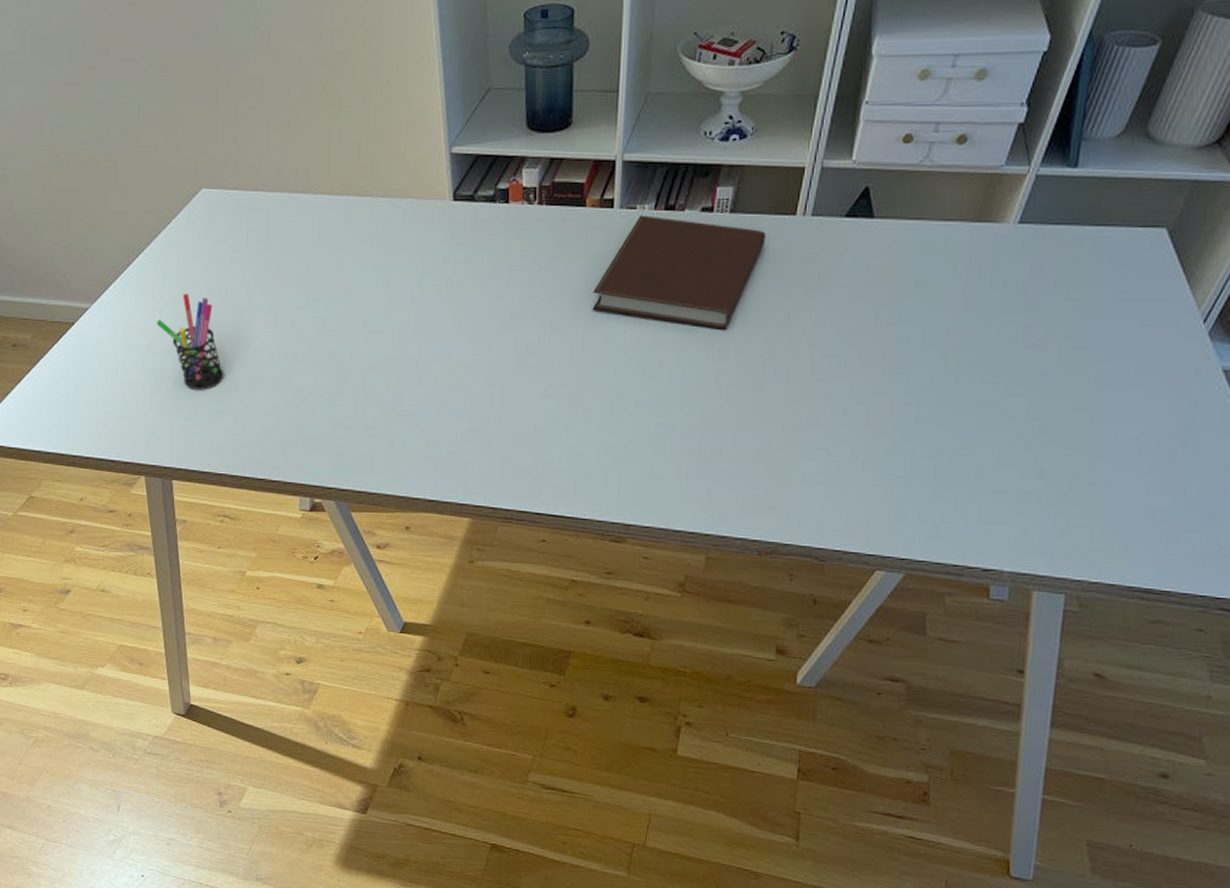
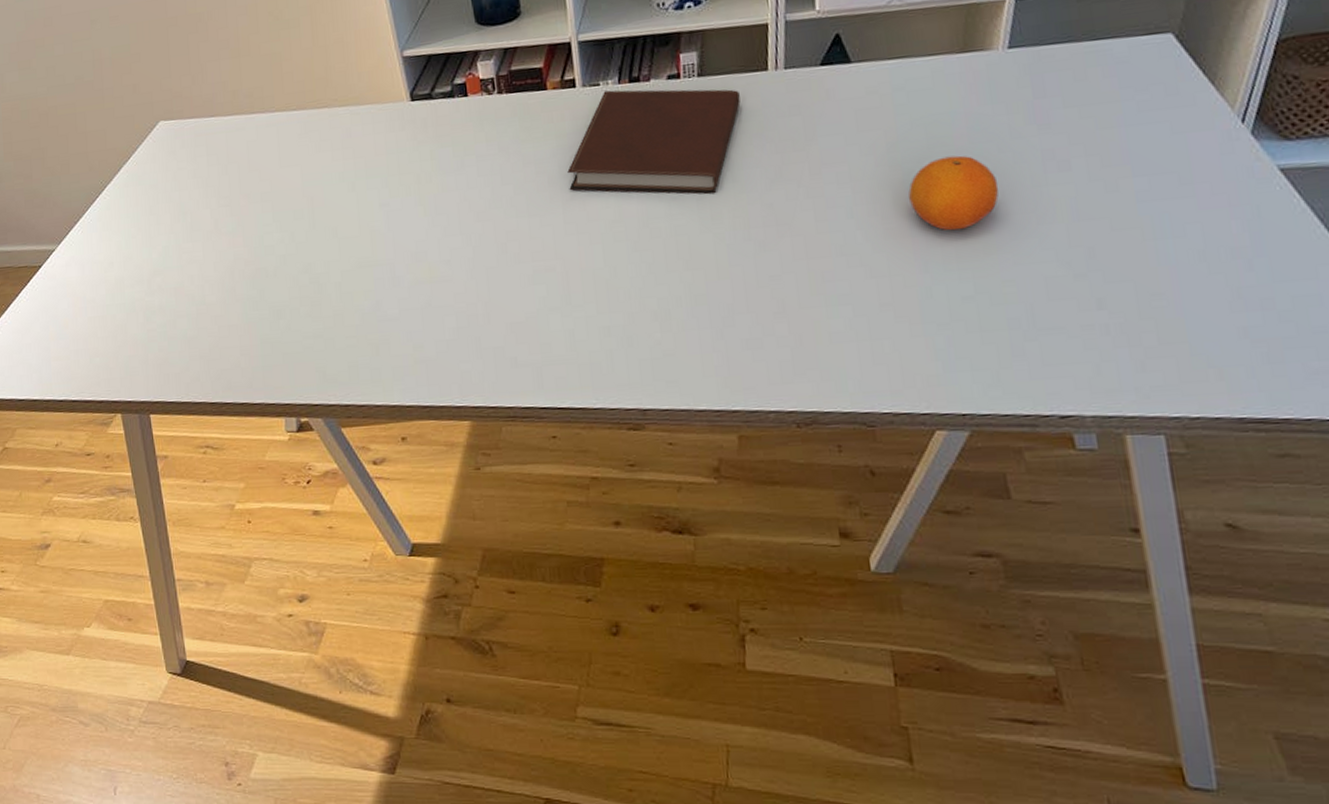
pen holder: present [156,293,224,390] -> none [123,223,196,319]
fruit: none [898,322,980,393] -> present [908,155,999,231]

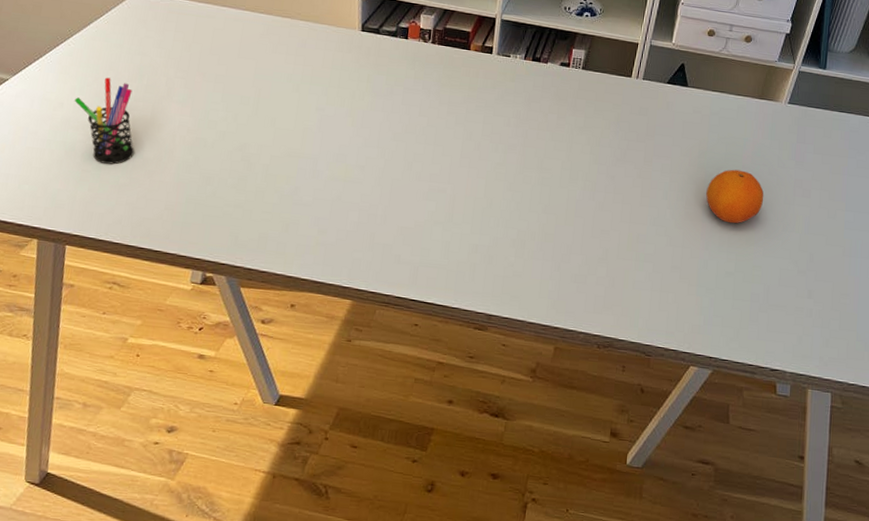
pen holder: none [123,223,196,319] -> present [74,77,135,165]
notebook: present [567,89,741,195] -> none [470,62,609,160]

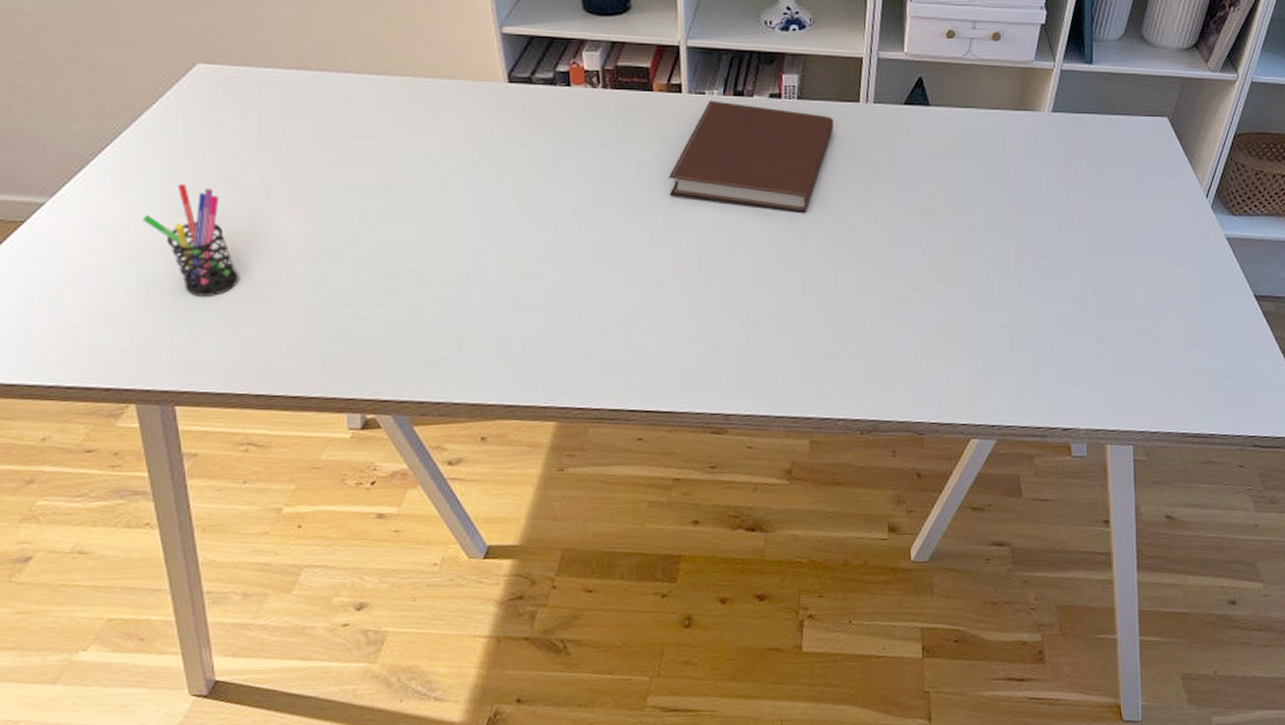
notebook: none [470,62,609,160] -> present [668,100,834,214]
fruit: present [706,169,764,224] -> none [966,201,1035,266]

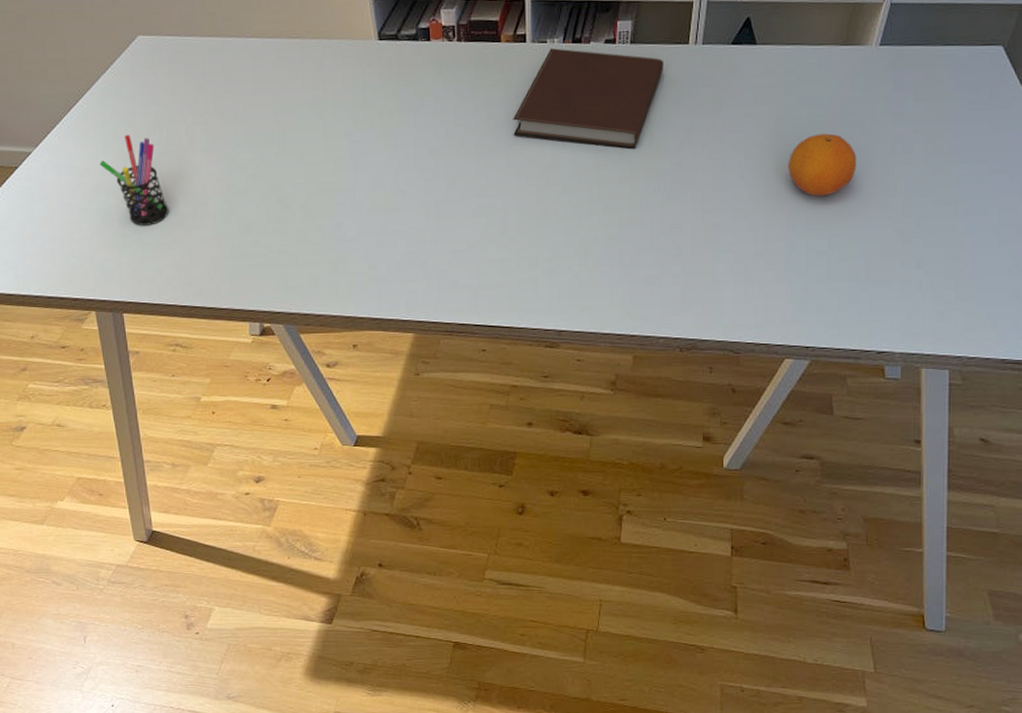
fruit: none [966,201,1035,266] -> present [788,133,857,197]

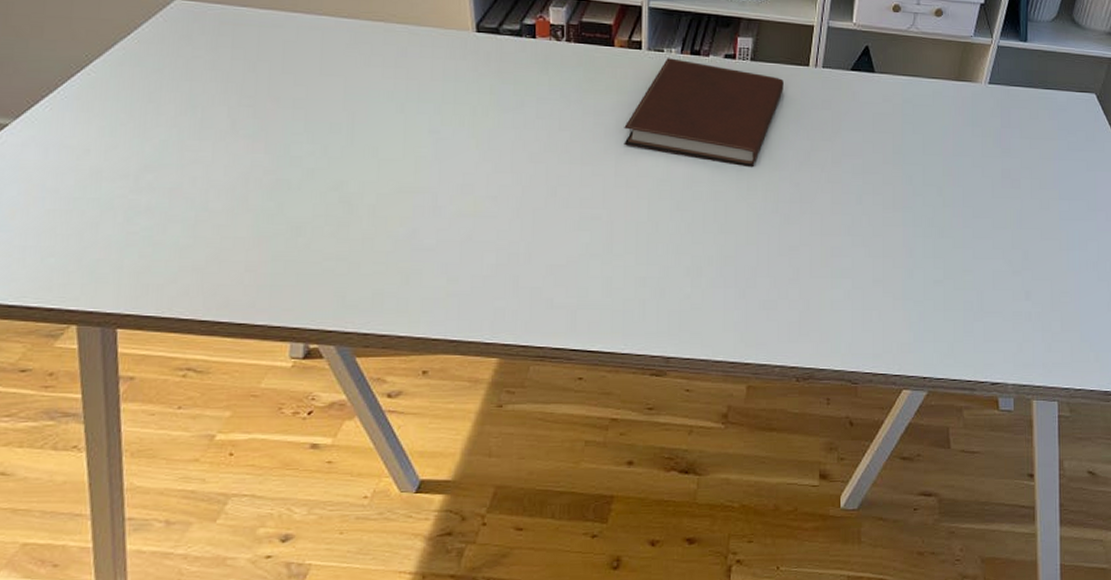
pen holder: present [99,135,169,226] -> none [104,112,195,222]
fruit: present [788,133,857,197] -> none [905,163,970,225]

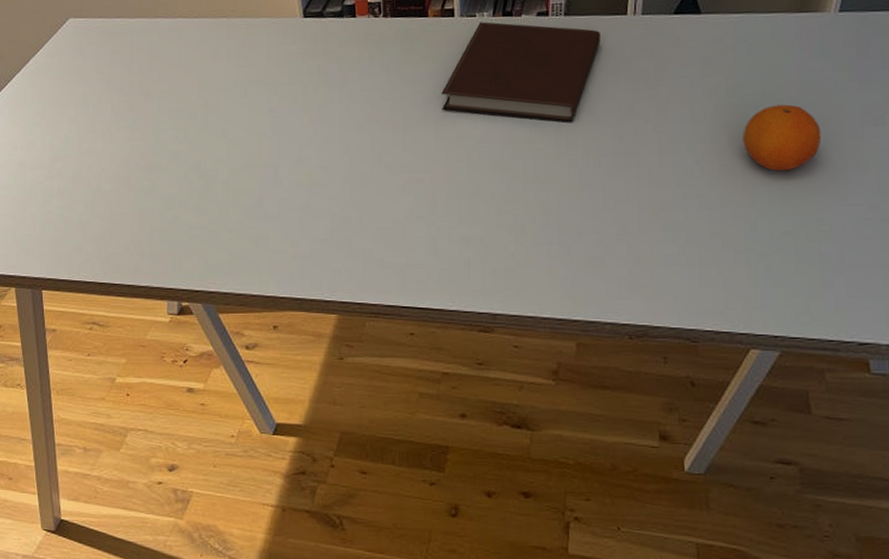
fruit: none [905,163,970,225] -> present [743,104,822,172]

